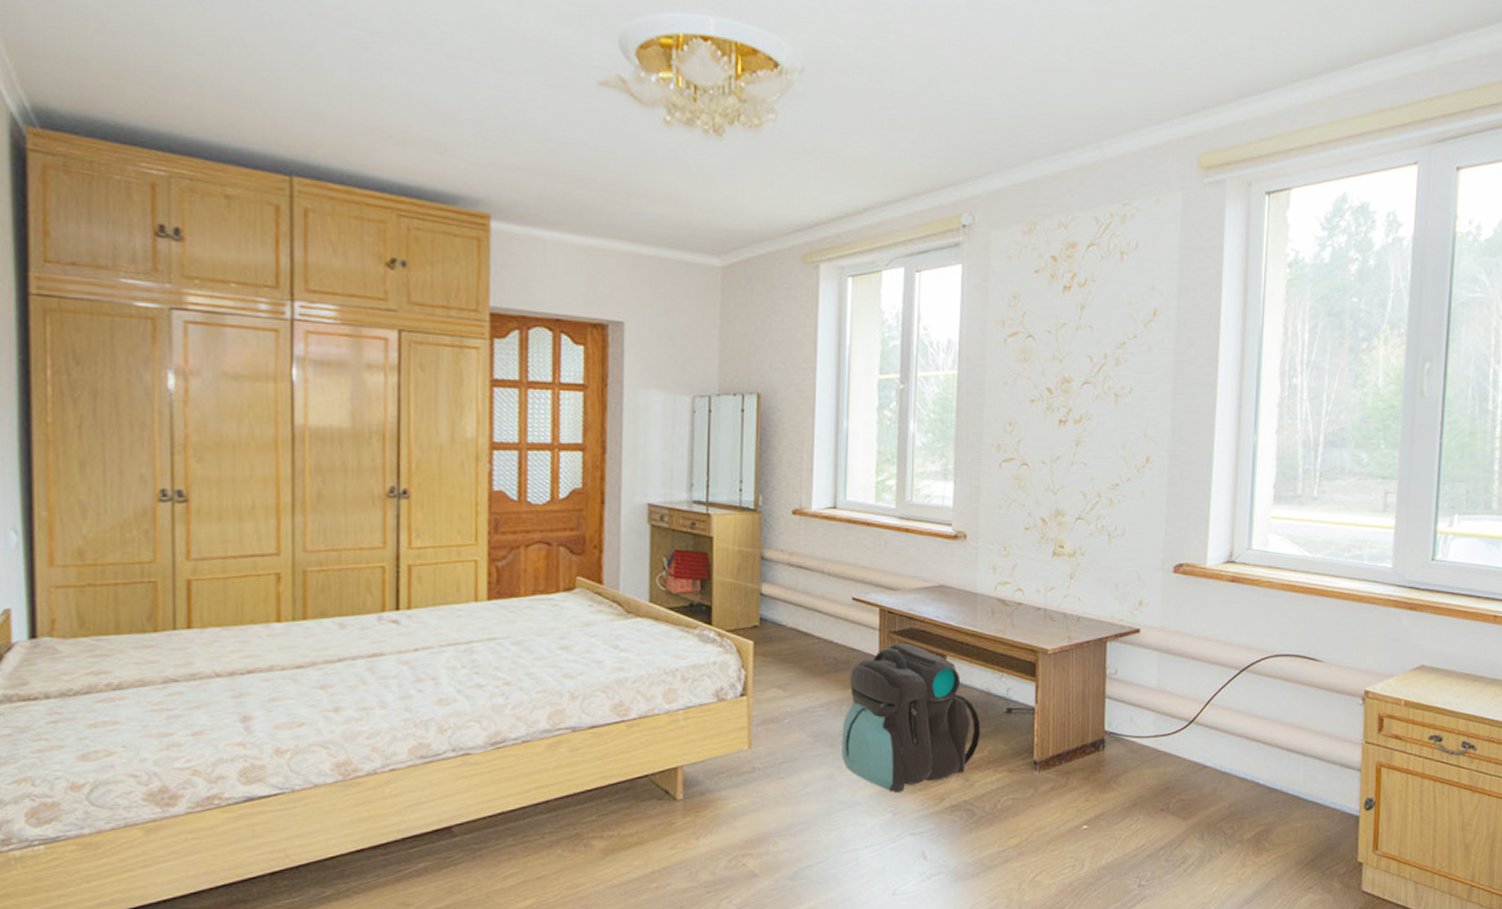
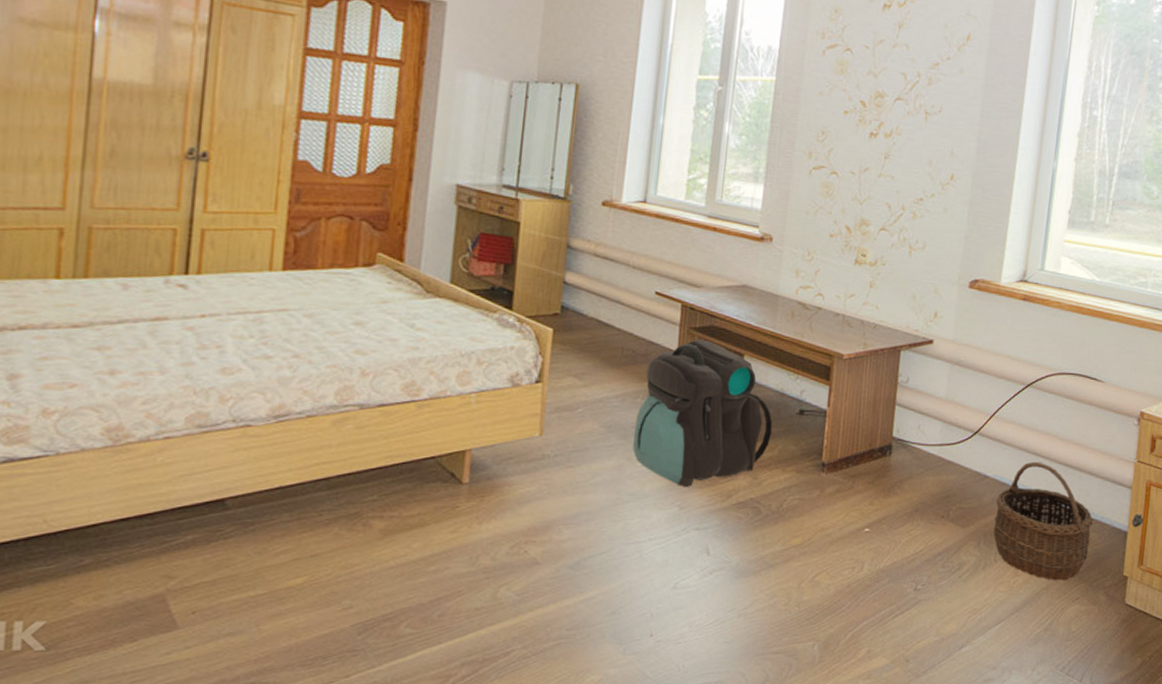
wicker basket: none [1216,748,1322,871] -> present [992,461,1094,581]

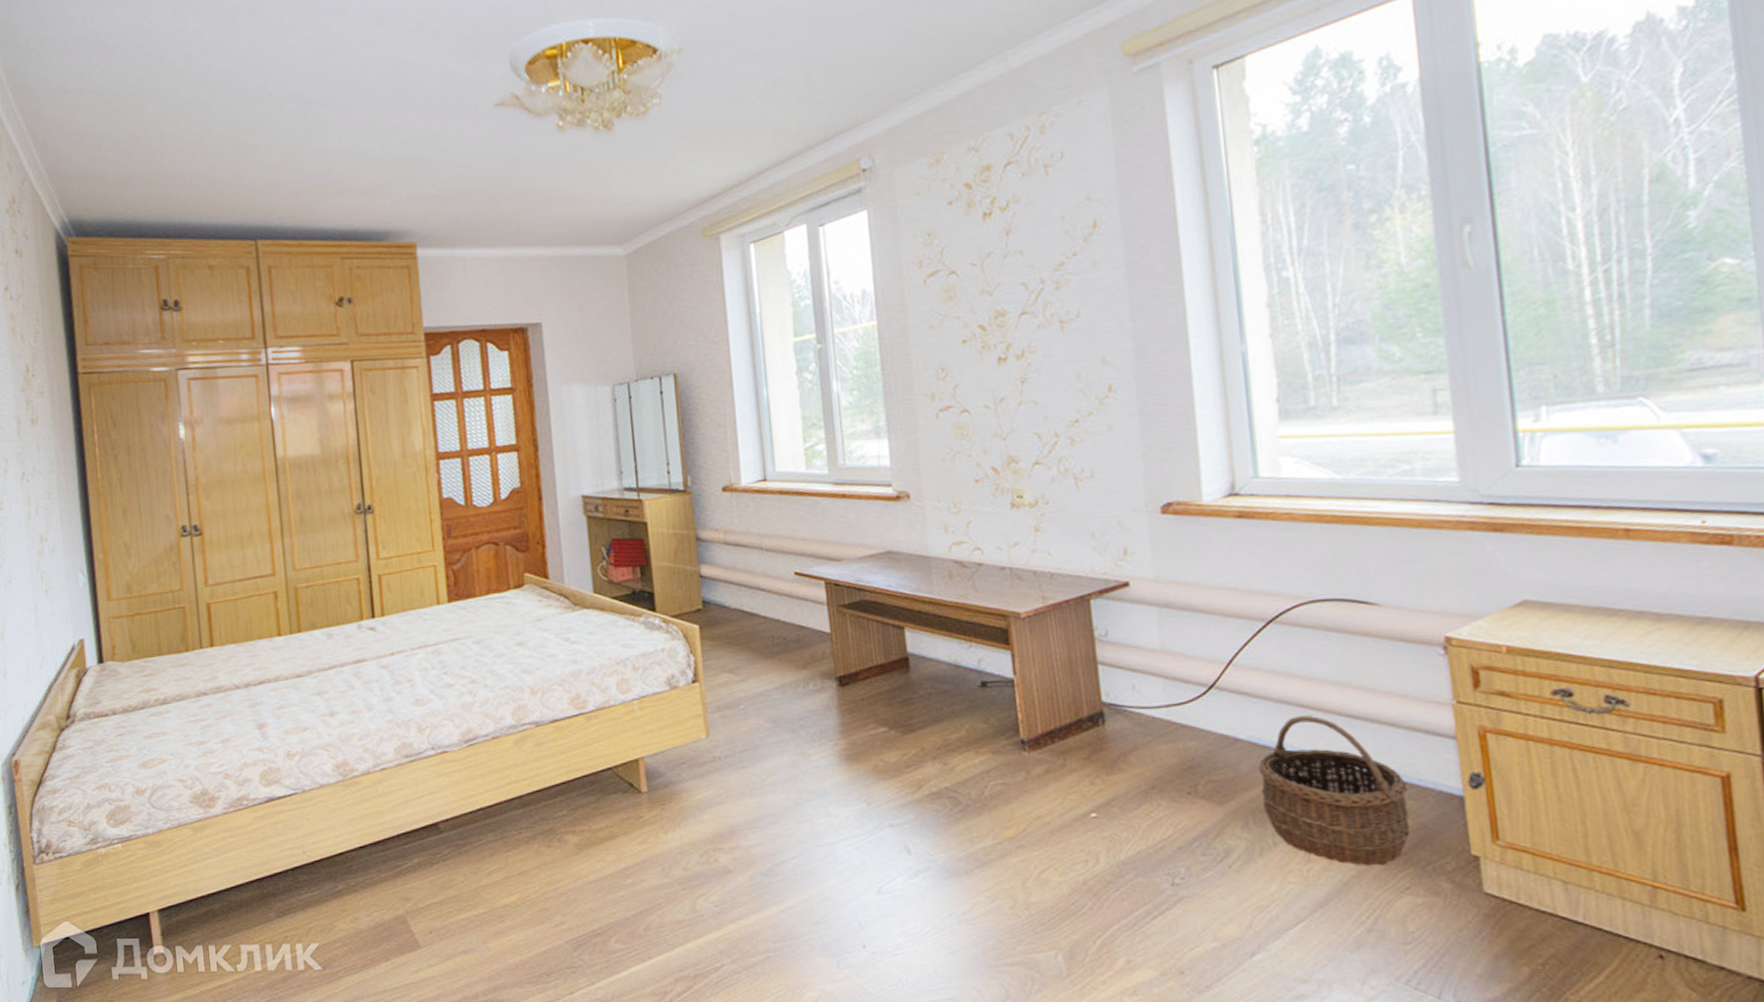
backpack: present [633,339,773,487] -> none [800,616,955,780]

